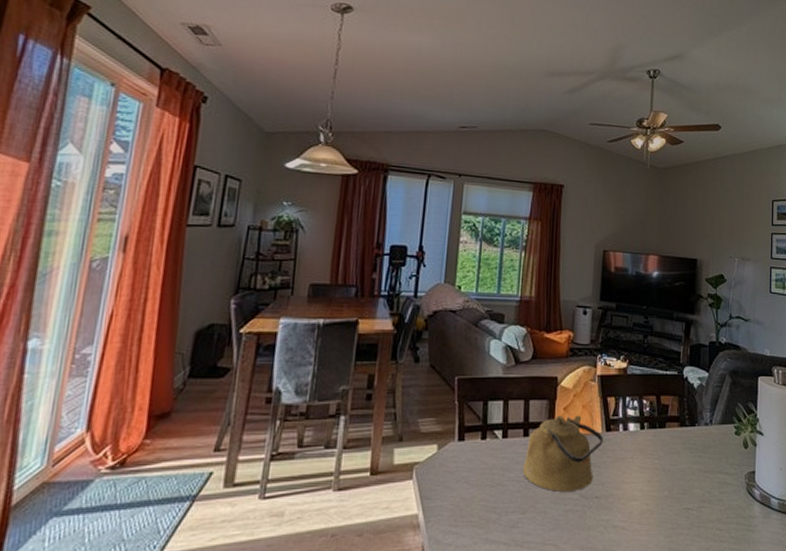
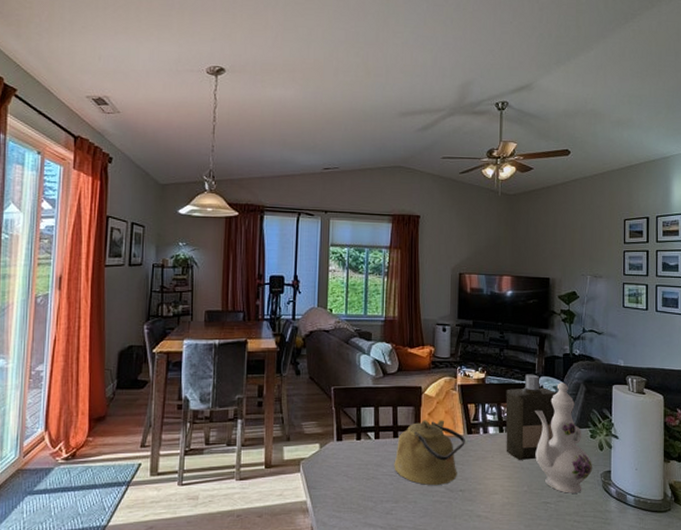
bottle: none [646,363,703,461] -> present [506,374,558,460]
ewer: none [677,373,737,498] -> present [535,382,593,493]

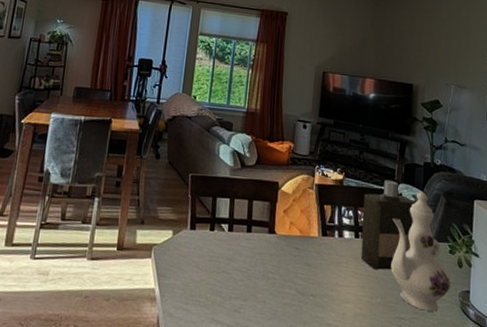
kettle: present [394,420,465,486] -> none [245,217,320,288]

